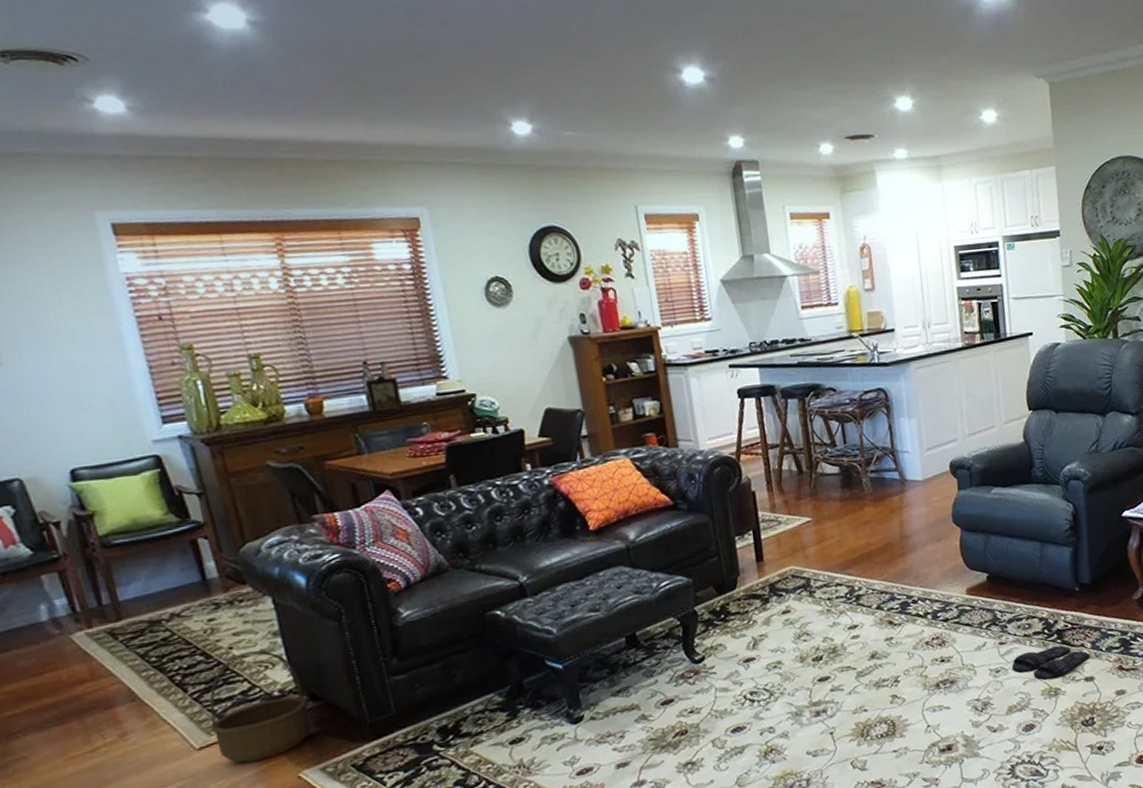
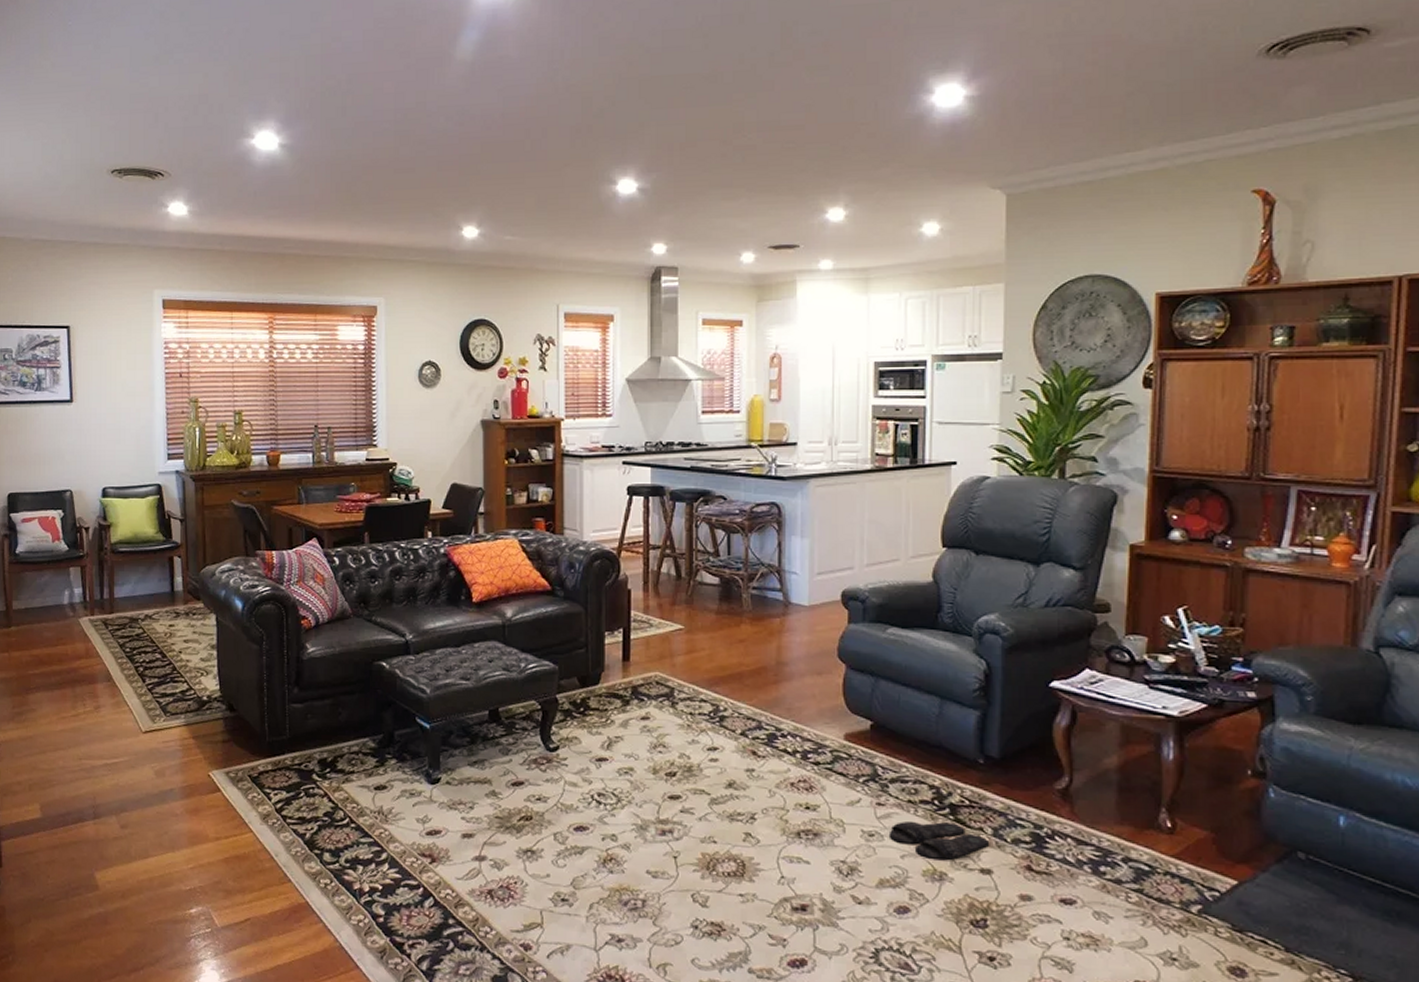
basket: present [209,650,311,763] -> none [155,657,227,753]
photo frame: present [366,375,404,416] -> none [314,438,339,472]

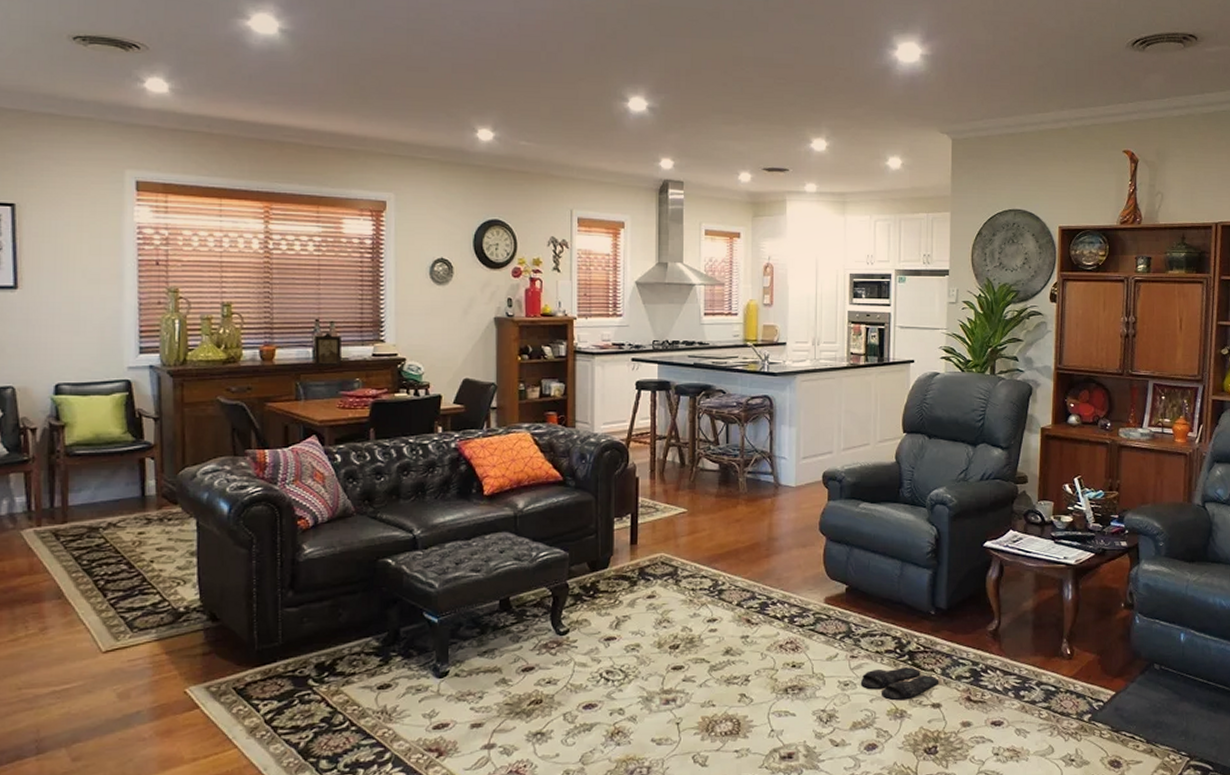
photo frame: none [314,438,339,472] -> present [314,332,342,367]

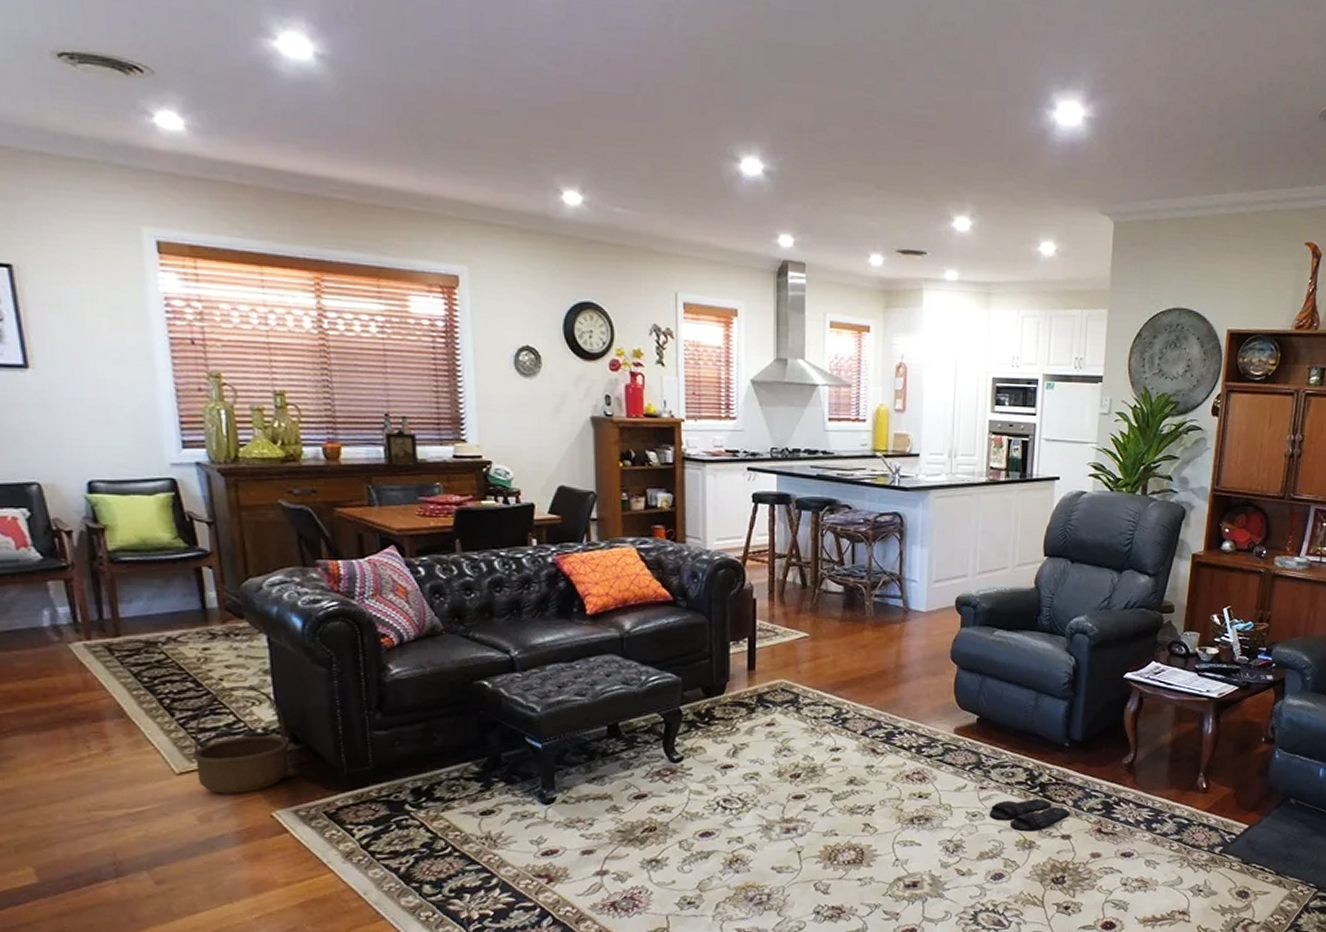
basket: none [118,566,208,671] -> present [192,685,290,794]

